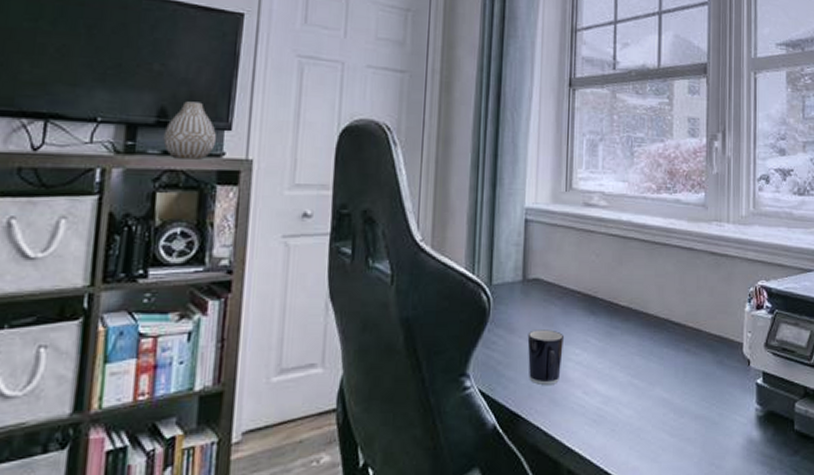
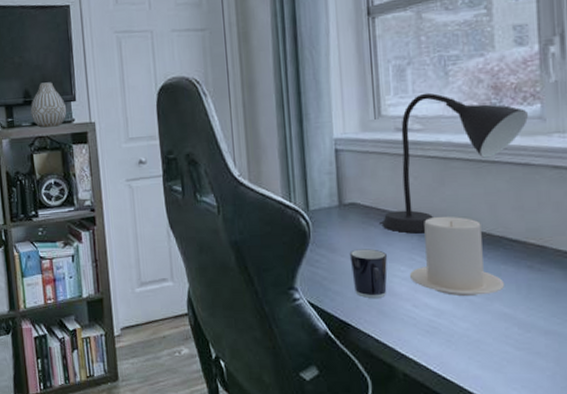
desk lamp: none [560,170,694,314] -> present [380,93,528,234]
candle: none [582,296,666,382] -> present [409,216,505,297]

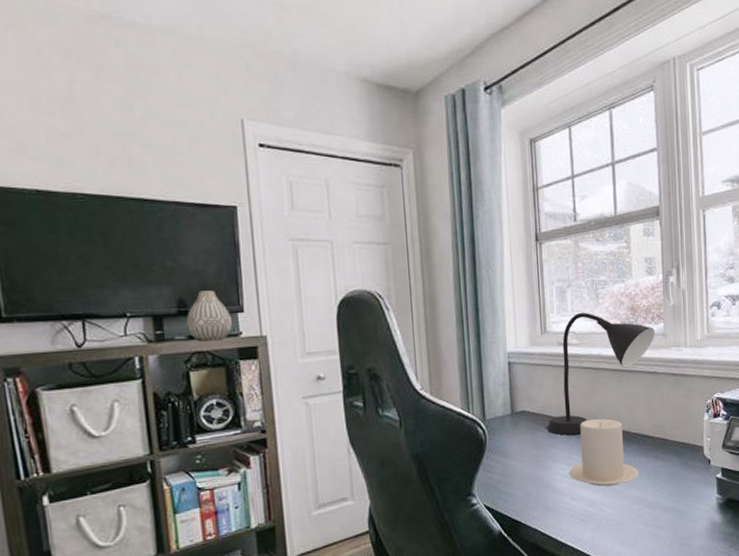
mug: present [349,249,388,298] -> none [520,451,552,496]

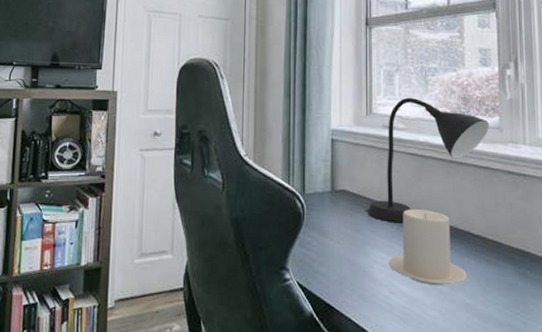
vase: present [186,290,233,342] -> none [56,48,92,92]

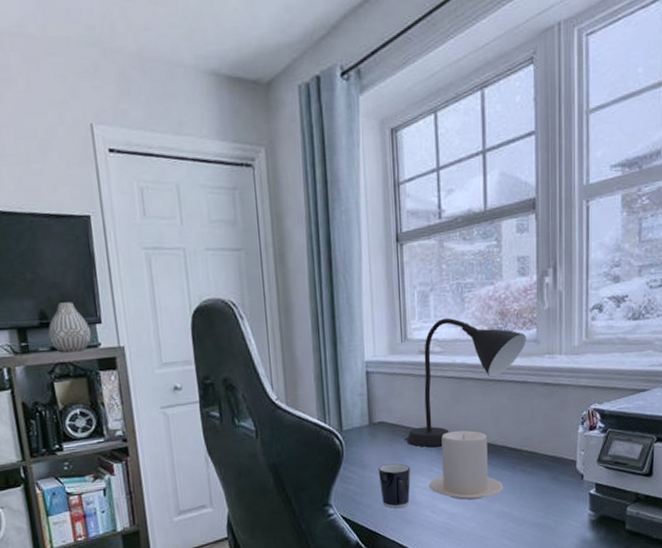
vase: none [56,48,92,92] -> present [48,302,92,353]
mug: none [337,234,371,282] -> present [378,463,411,508]

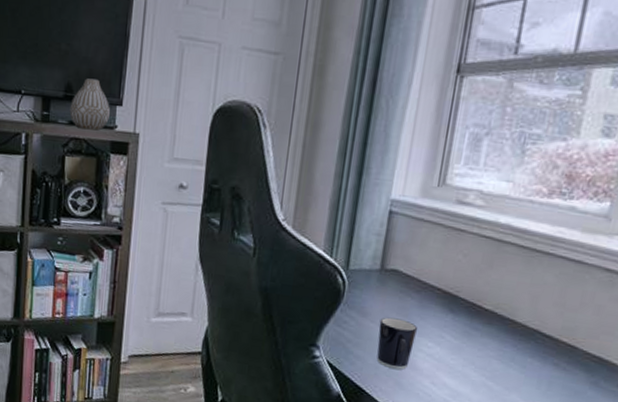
desk lamp: present [404,318,526,448] -> none [417,168,595,313]
candle: present [428,430,504,500] -> none [434,298,528,385]

